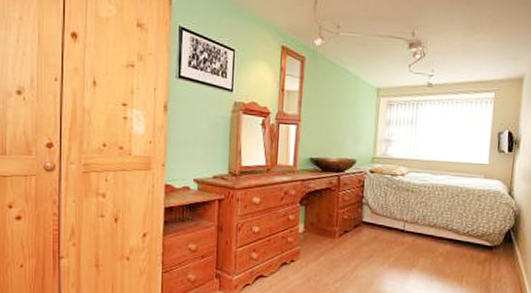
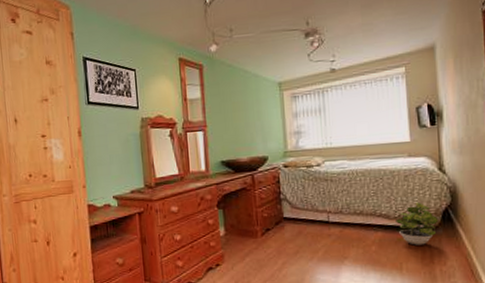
potted plant: none [464,221,500,261] -> present [395,201,438,245]

